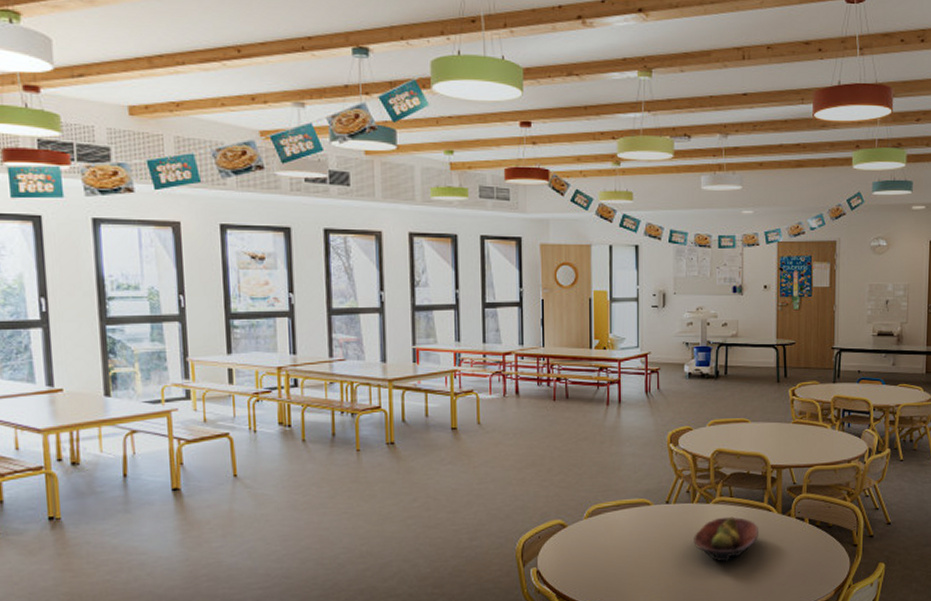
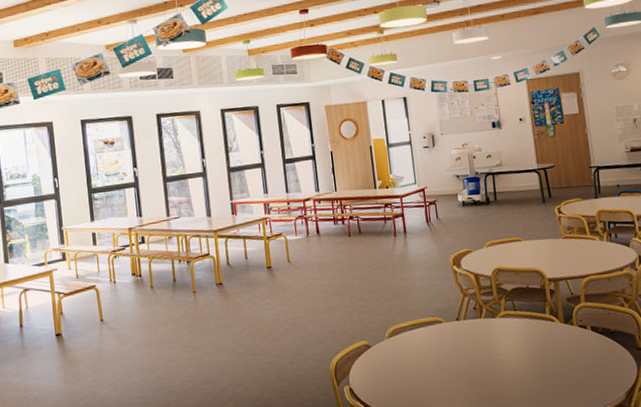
fruit bowl: present [694,516,758,562] -> none [485,328,545,372]

